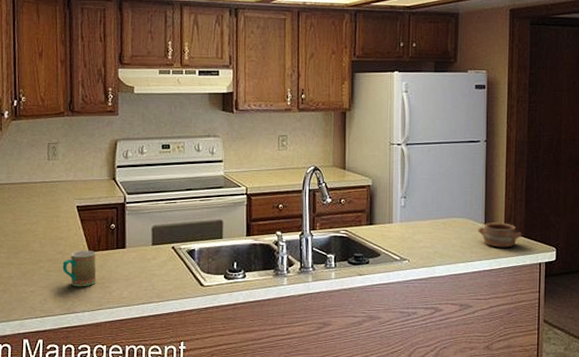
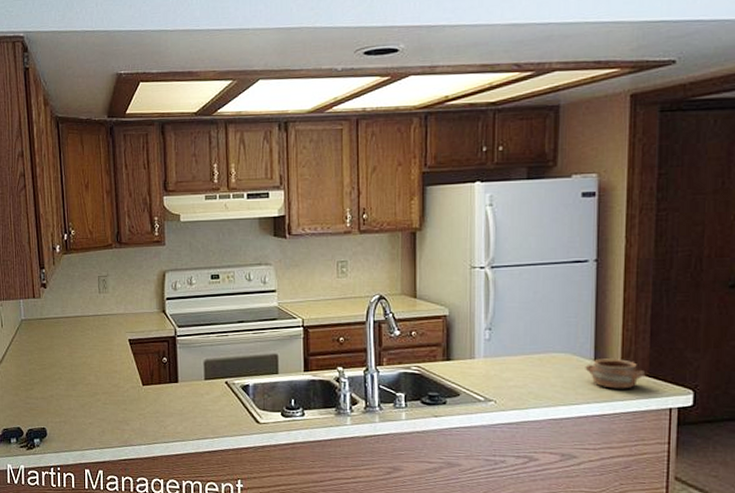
mug: present [62,251,97,287] -> none [118,384,151,421]

